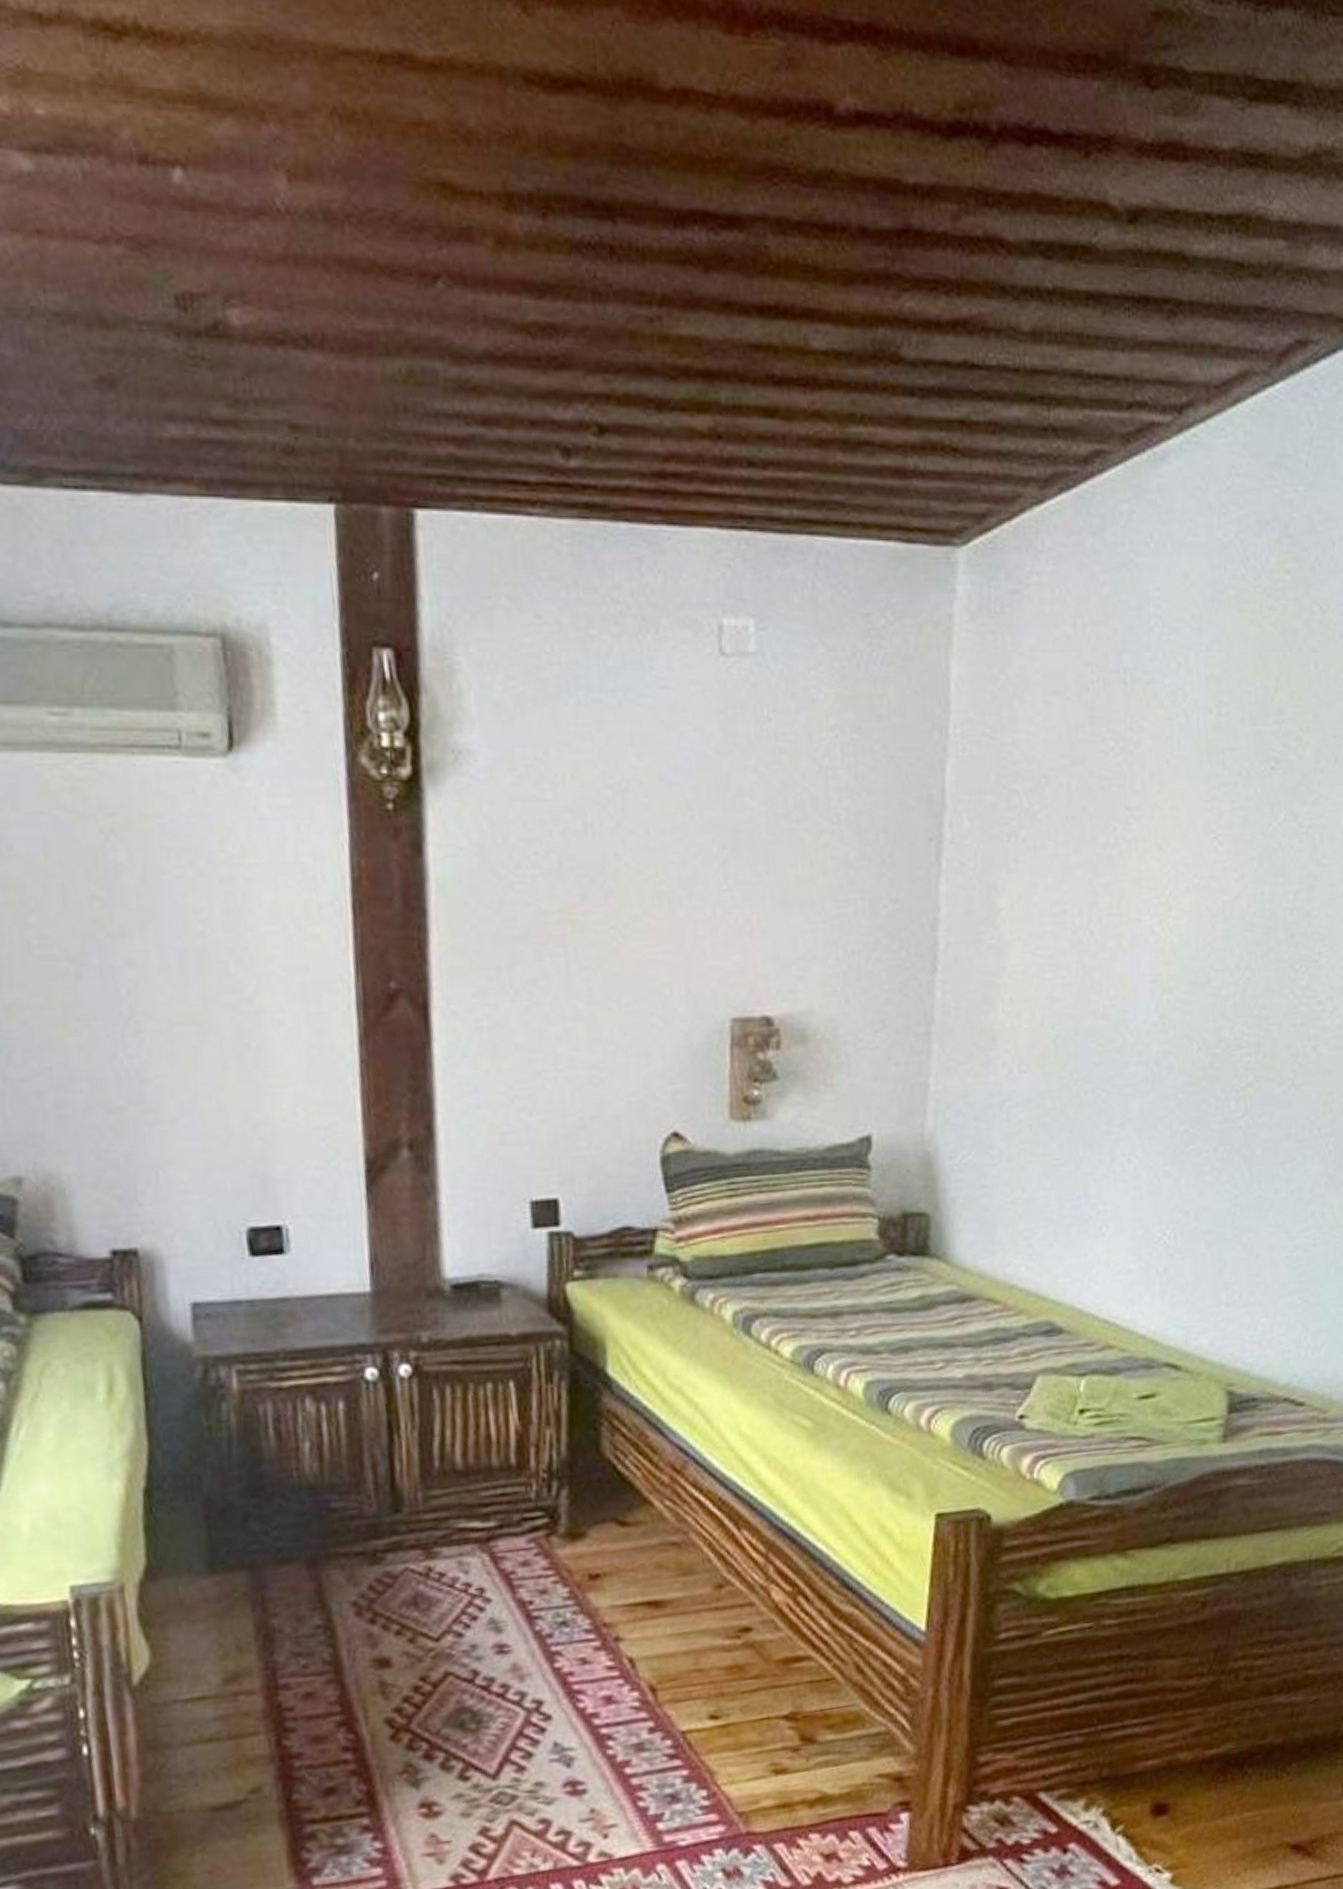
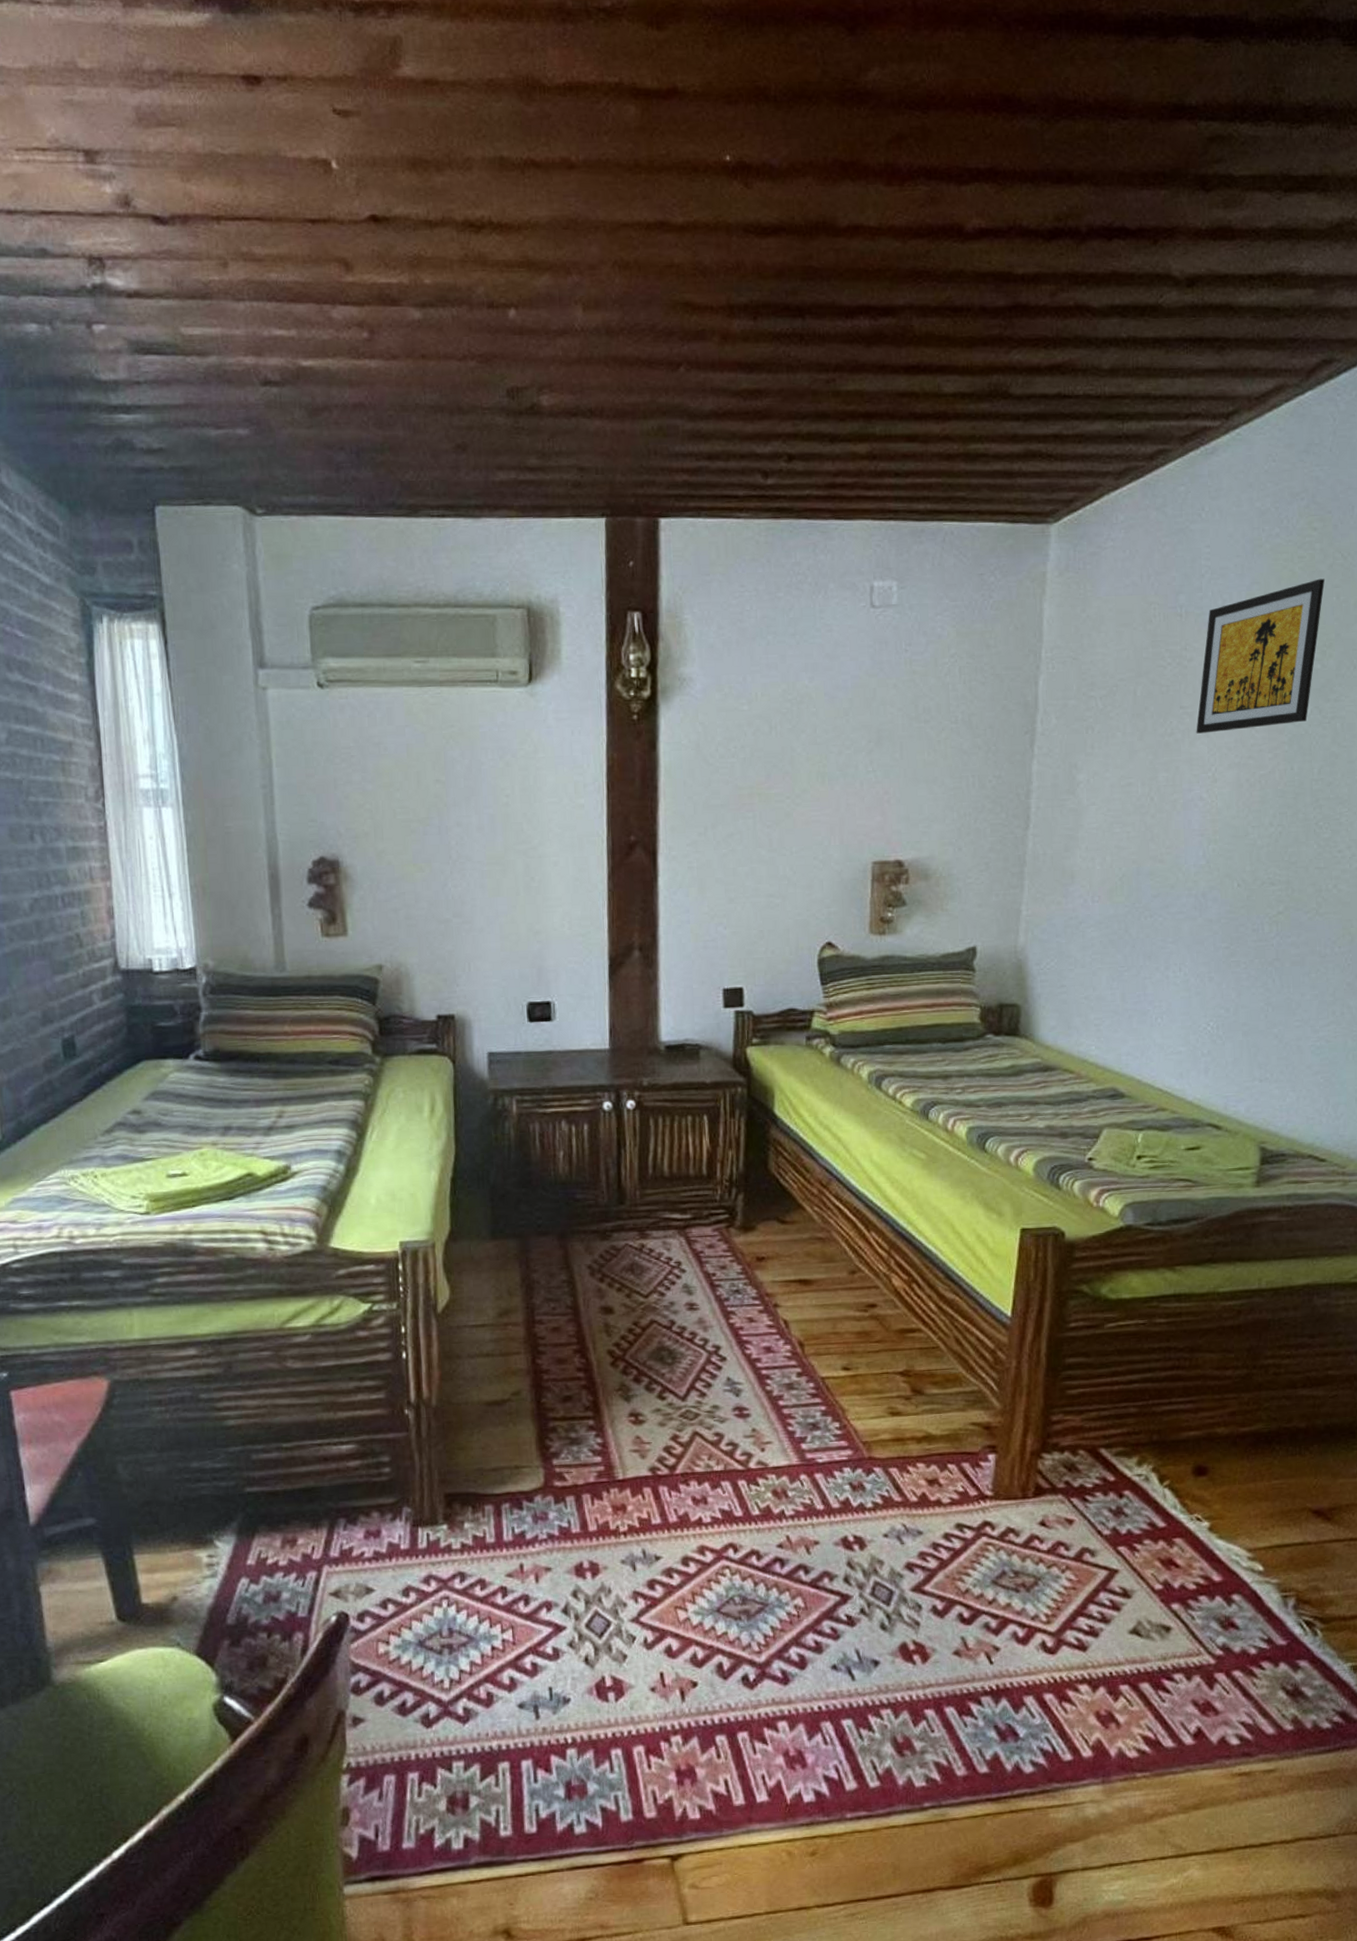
wall art: none [1145,639,1300,845] -> present [1196,578,1325,734]

